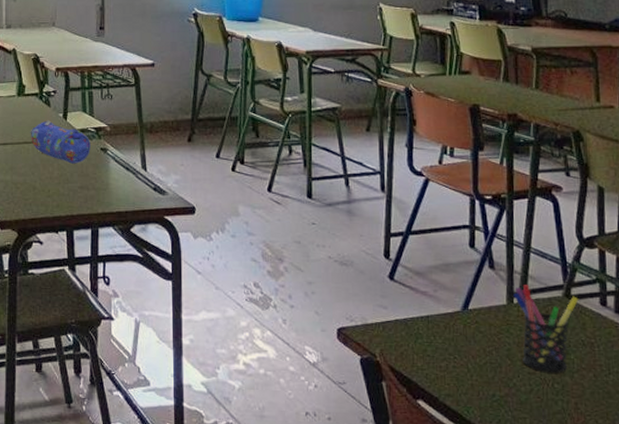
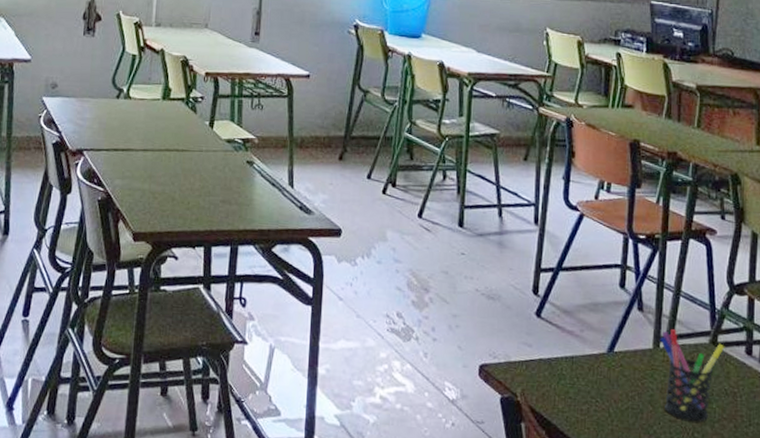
pencil case: present [30,120,90,164] -> none [173,128,236,176]

